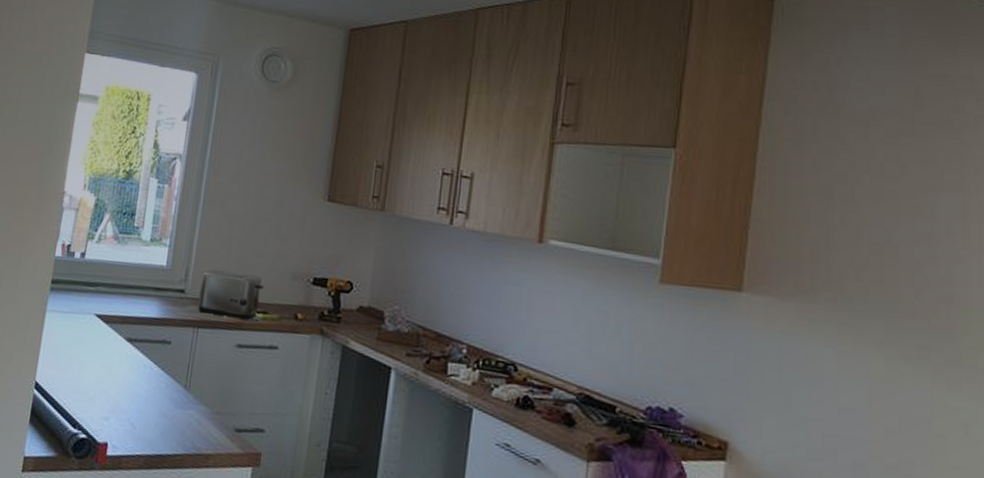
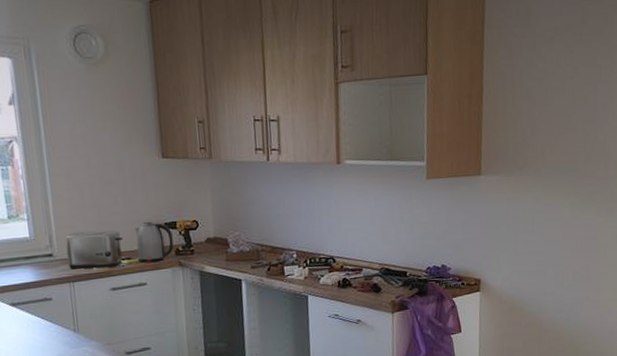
kettle: none [274,273,321,324] -> present [134,222,174,264]

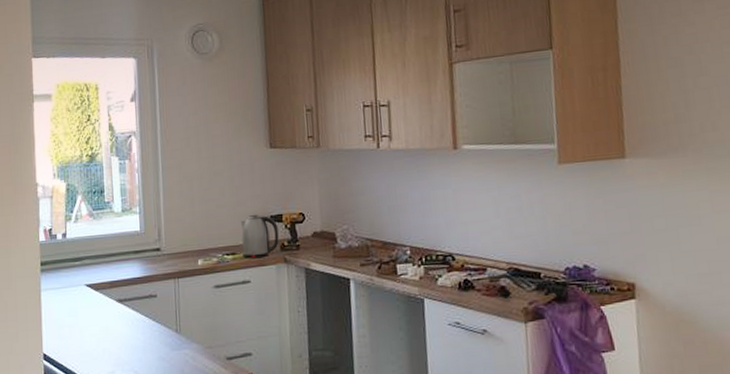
toaster: present [65,230,124,270] -> none [173,223,229,265]

